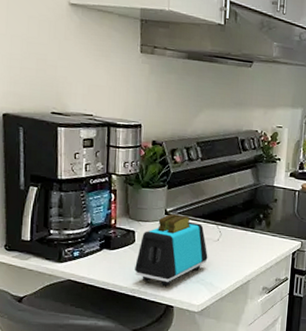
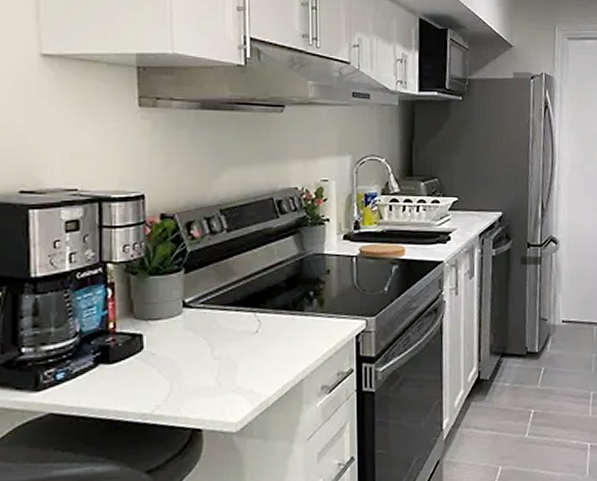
toaster: present [135,213,208,287] -> none [145,304,245,404]

